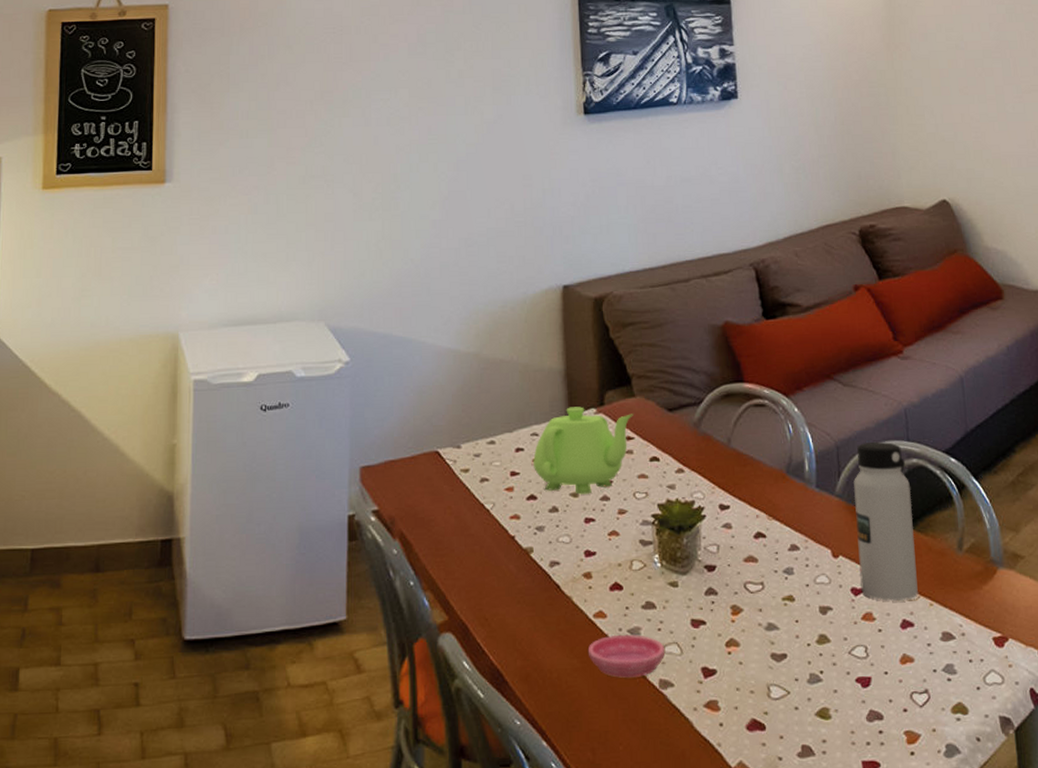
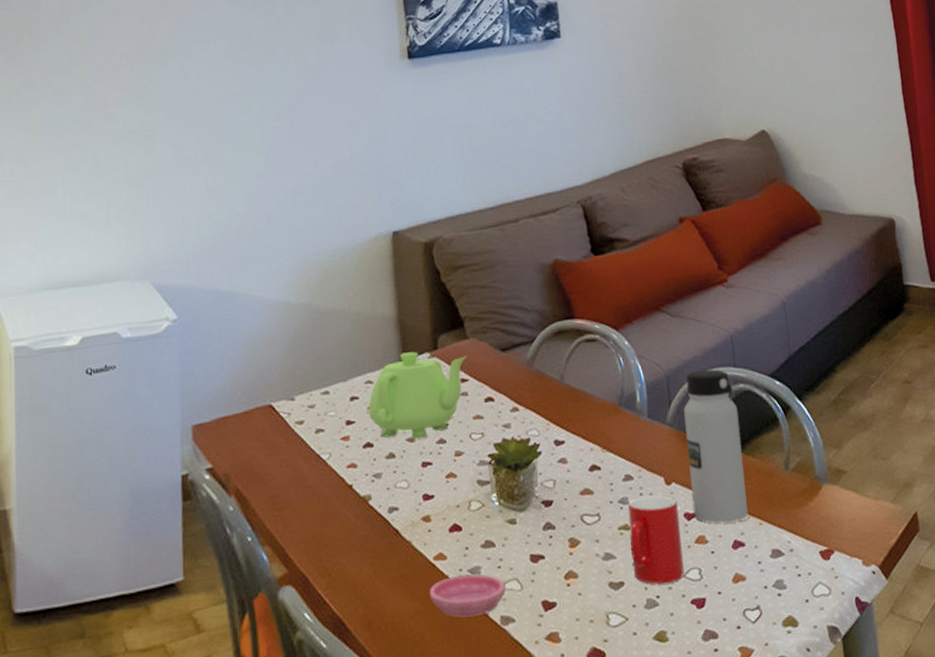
cup: none [792,567,849,660] -> present [627,495,684,585]

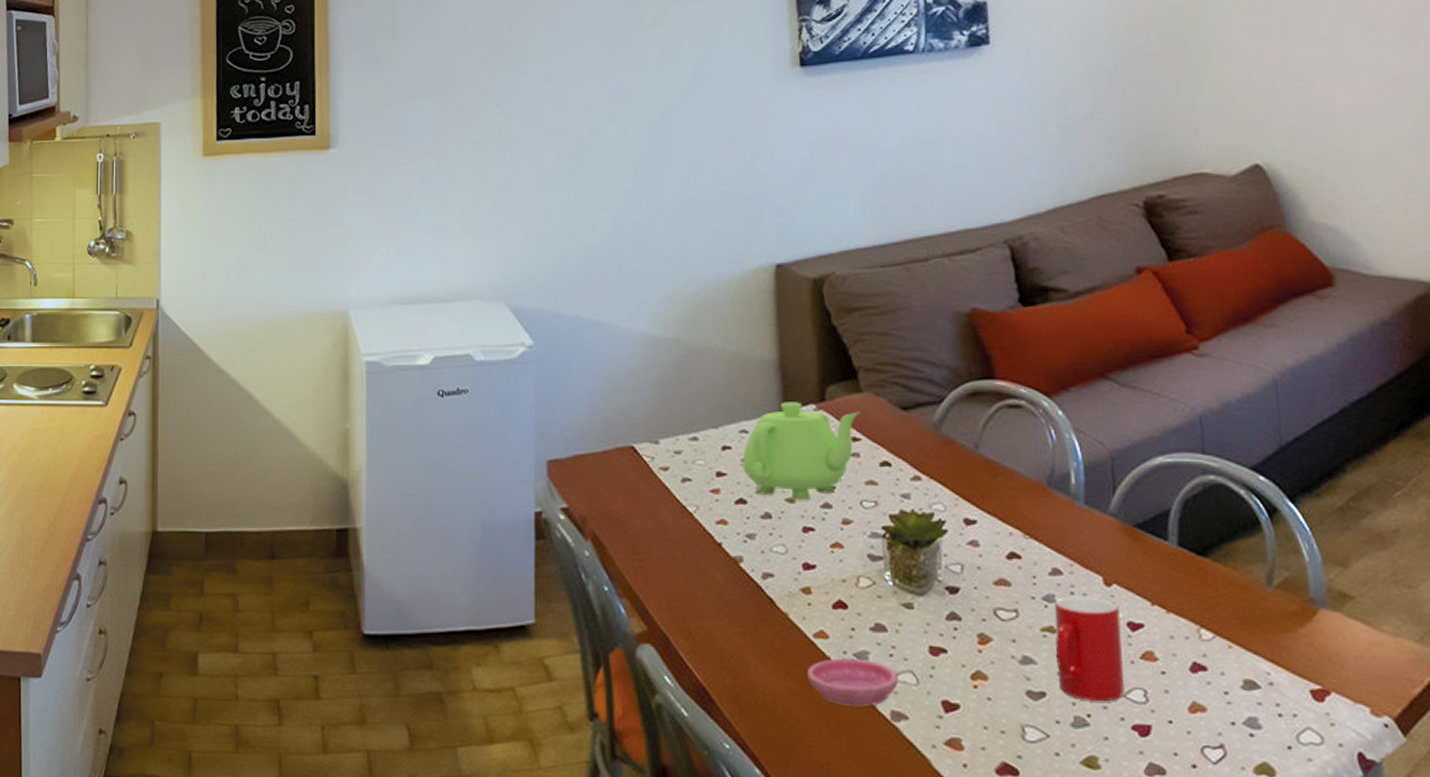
water bottle: present [684,369,748,523] -> none [1132,454,1213,640]

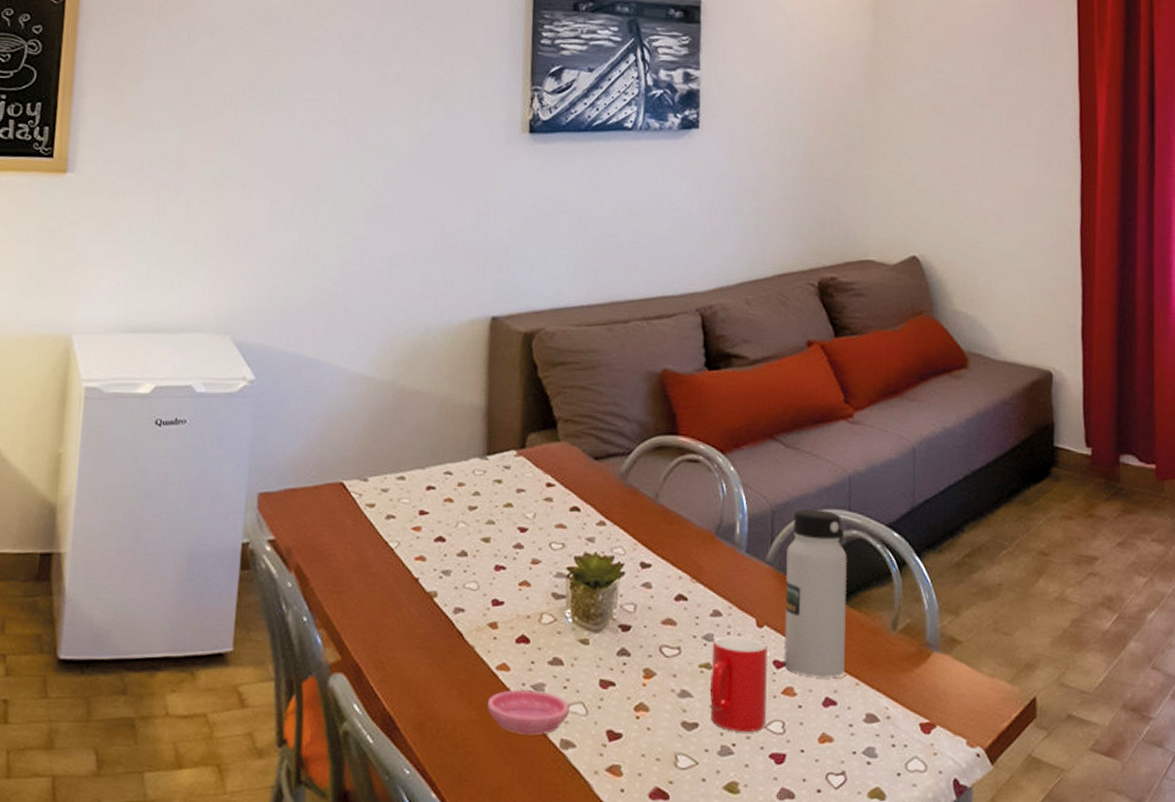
teapot: present [742,402,861,501] -> none [444,447,558,541]
water bottle: none [1132,454,1213,640] -> present [784,509,847,677]

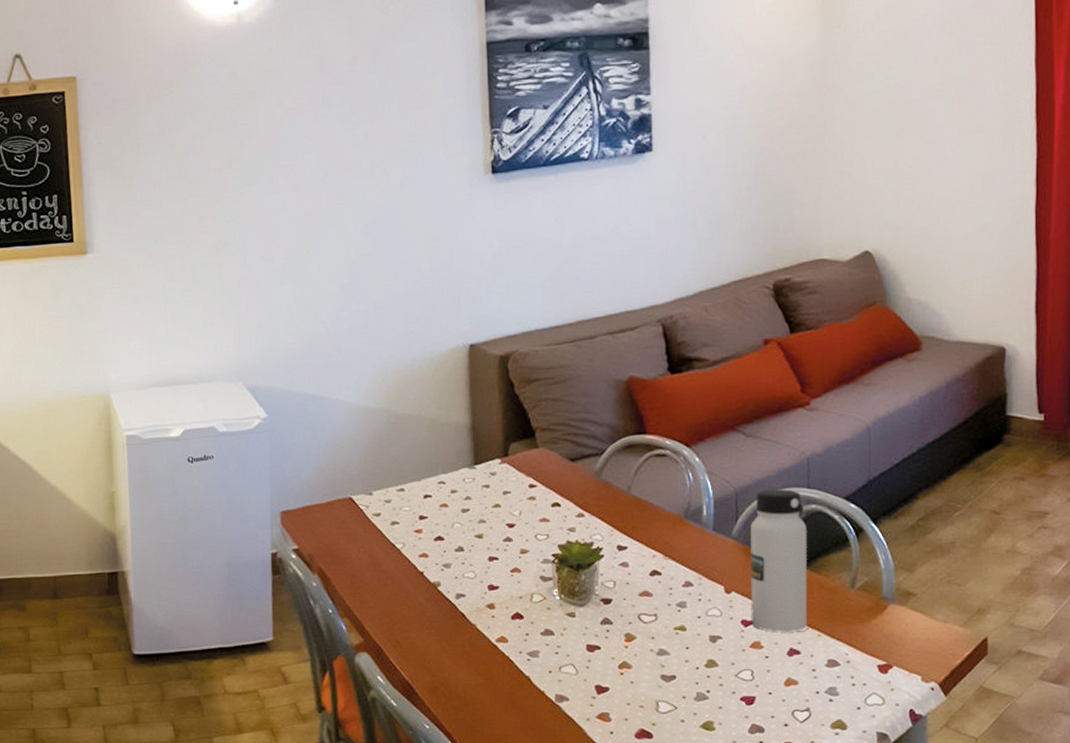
saucer: present [487,689,570,735] -> none [490,656,562,692]
cup: present [710,636,768,733] -> none [685,602,736,681]

